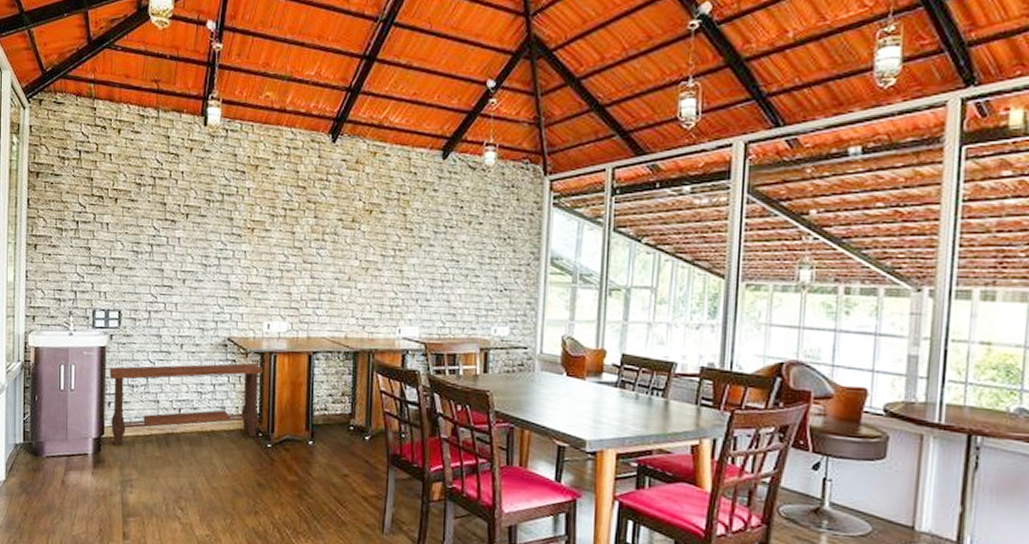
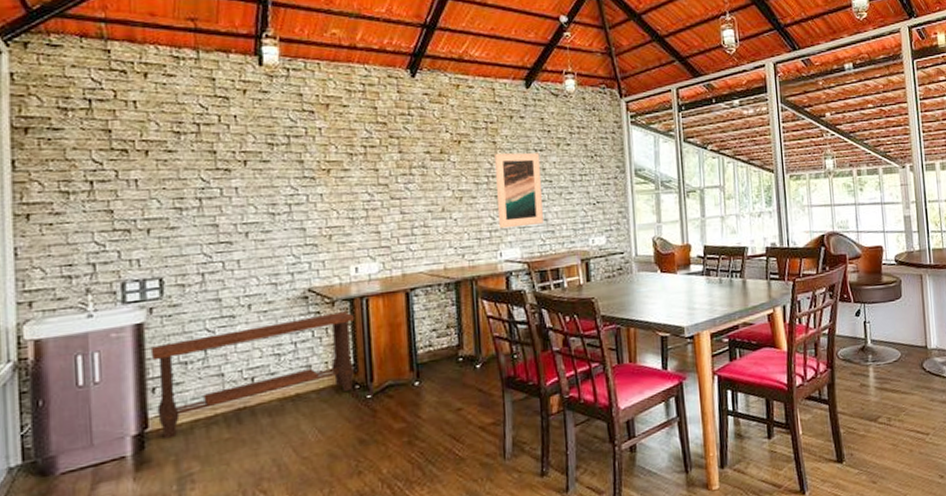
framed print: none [400,226,450,306] -> present [495,152,543,229]

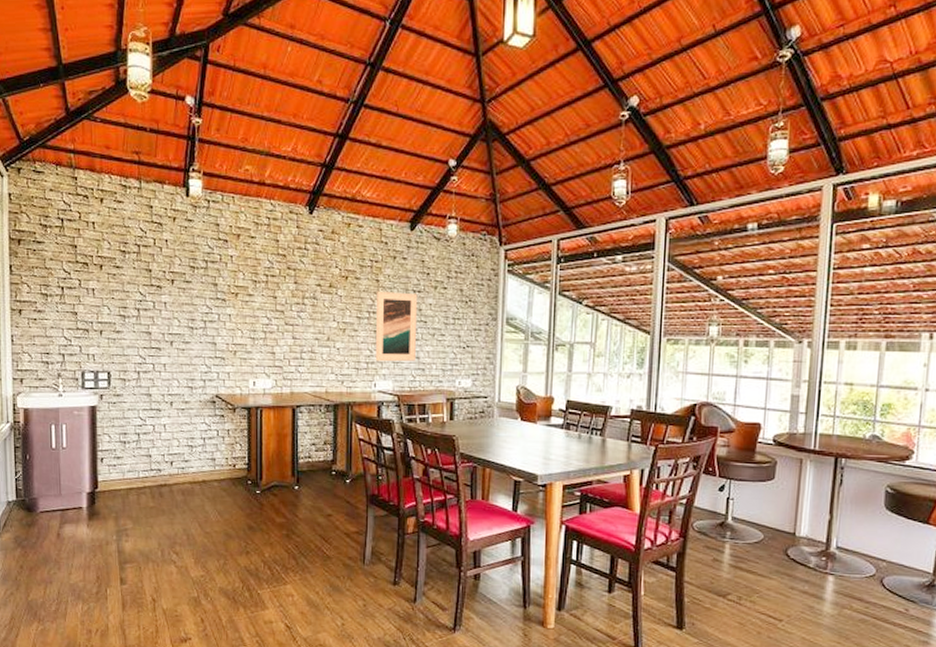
console table: present [150,311,355,439] -> none [100,418,251,500]

